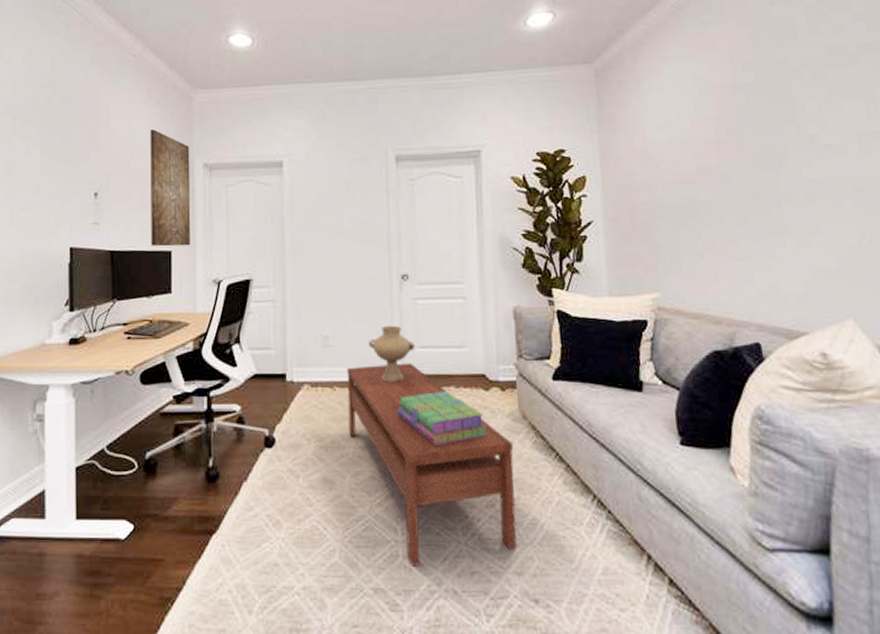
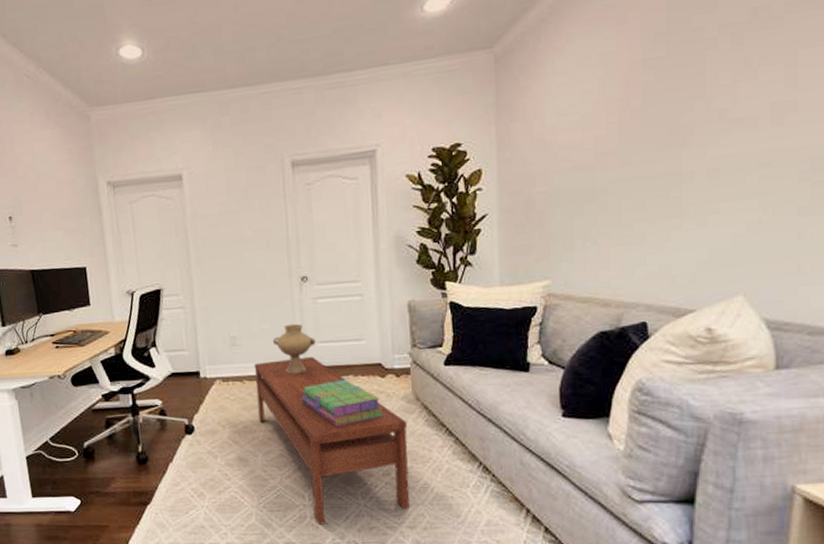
wall art: present [150,129,191,247] -> none [53,151,103,264]

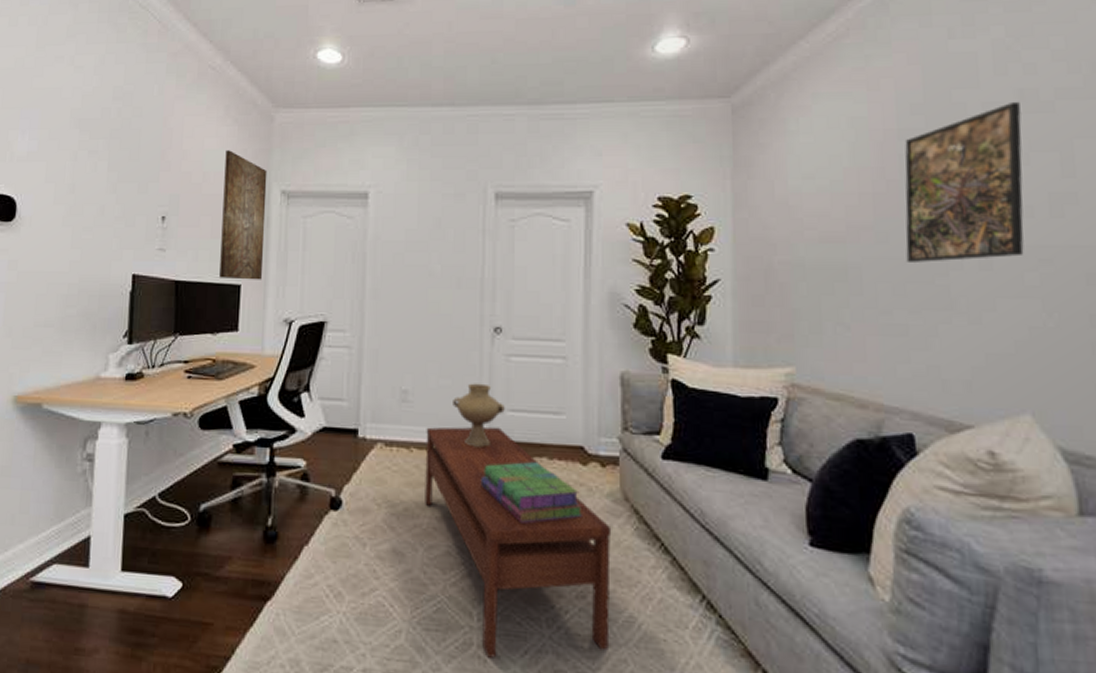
wall art: none [53,151,103,264] -> present [219,150,267,280]
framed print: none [646,19,753,180] -> present [905,101,1024,262]

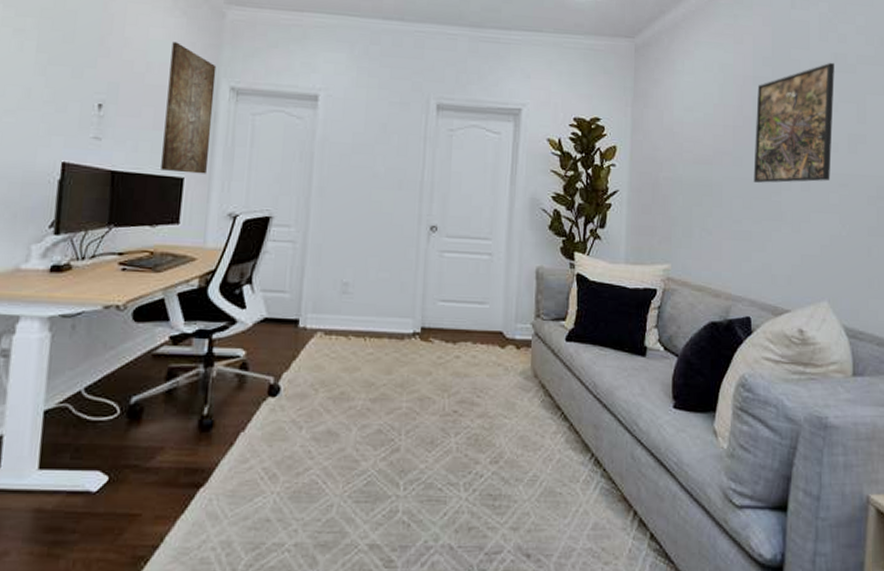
coffee table: present [425,426,612,658] -> none [360,315,523,522]
vase: present [453,383,505,447] -> none [390,276,437,334]
stack of books: present [480,462,583,524] -> none [412,347,500,401]

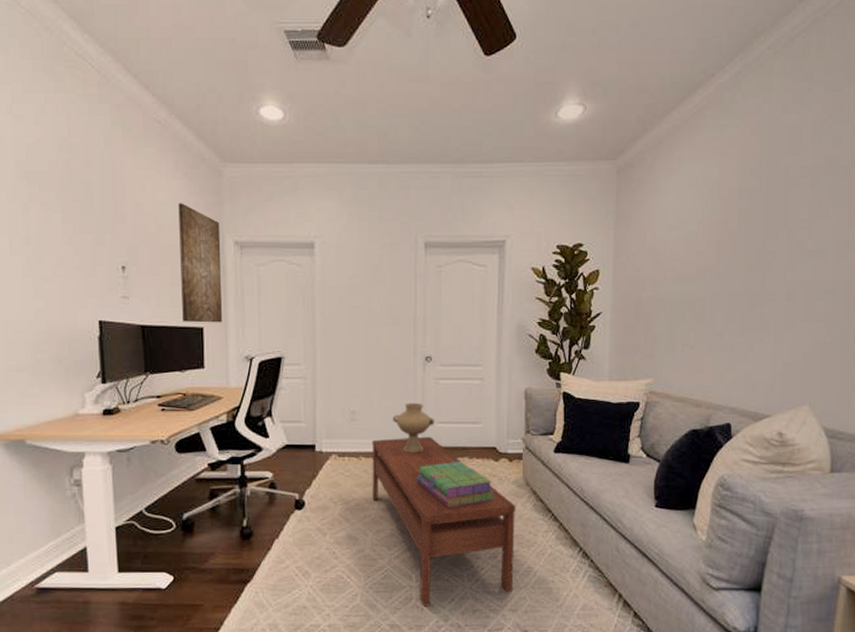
coffee table: none [360,315,523,522] -> present [372,436,516,607]
vase: none [390,276,437,334] -> present [393,402,435,453]
stack of books: none [412,347,500,401] -> present [416,462,495,508]
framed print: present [753,62,834,183] -> none [737,167,827,296]

